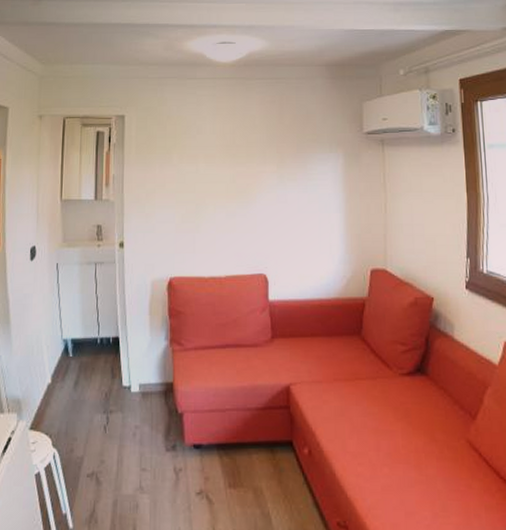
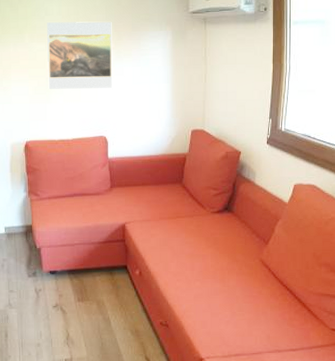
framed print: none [198,141,275,217] -> present [47,21,113,89]

